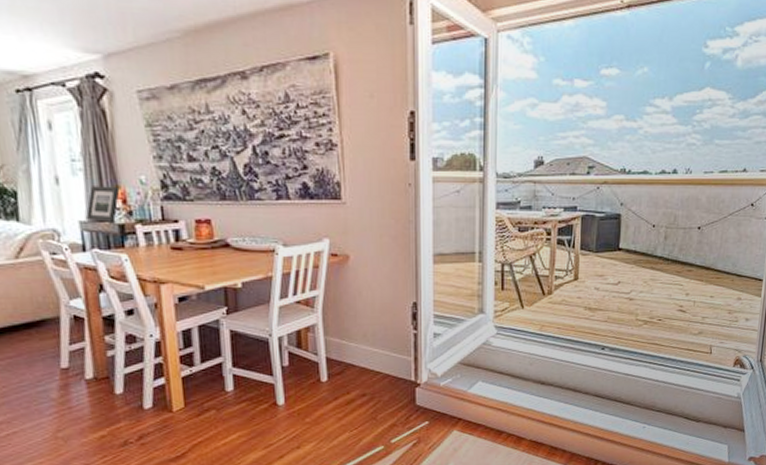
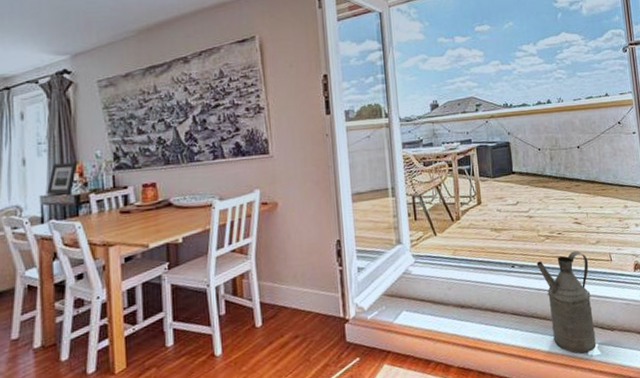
watering can: none [629,339,686,440] -> present [536,251,596,354]

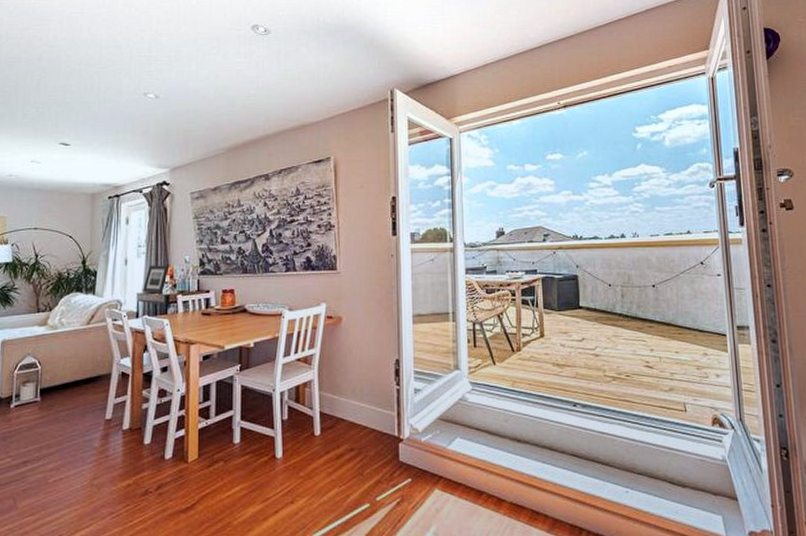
watering can: present [536,251,596,354] -> none [601,396,664,508]

